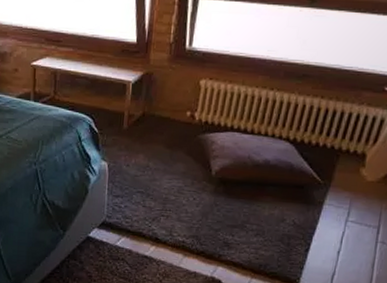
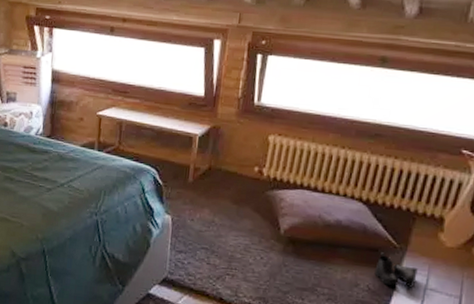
boots: none [300,189,340,221] -> present [374,252,418,288]

